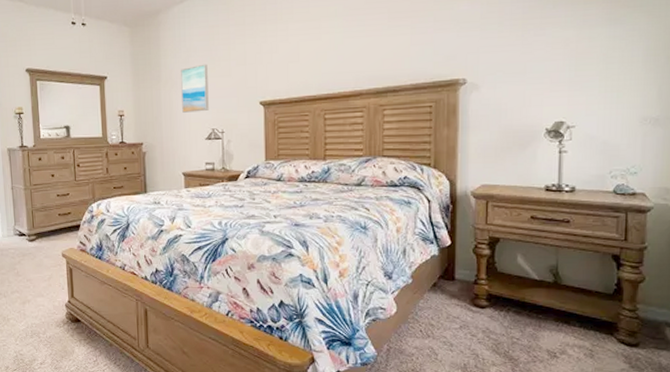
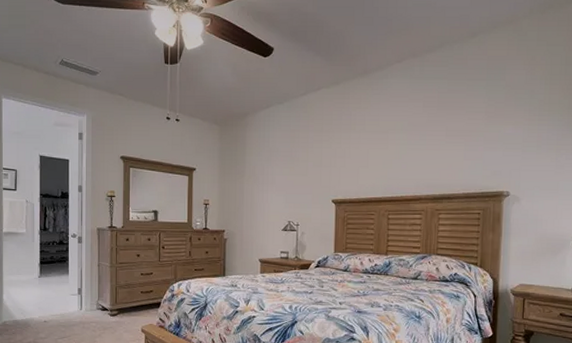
wall art: present [181,64,209,113] -> none [262,163,287,206]

